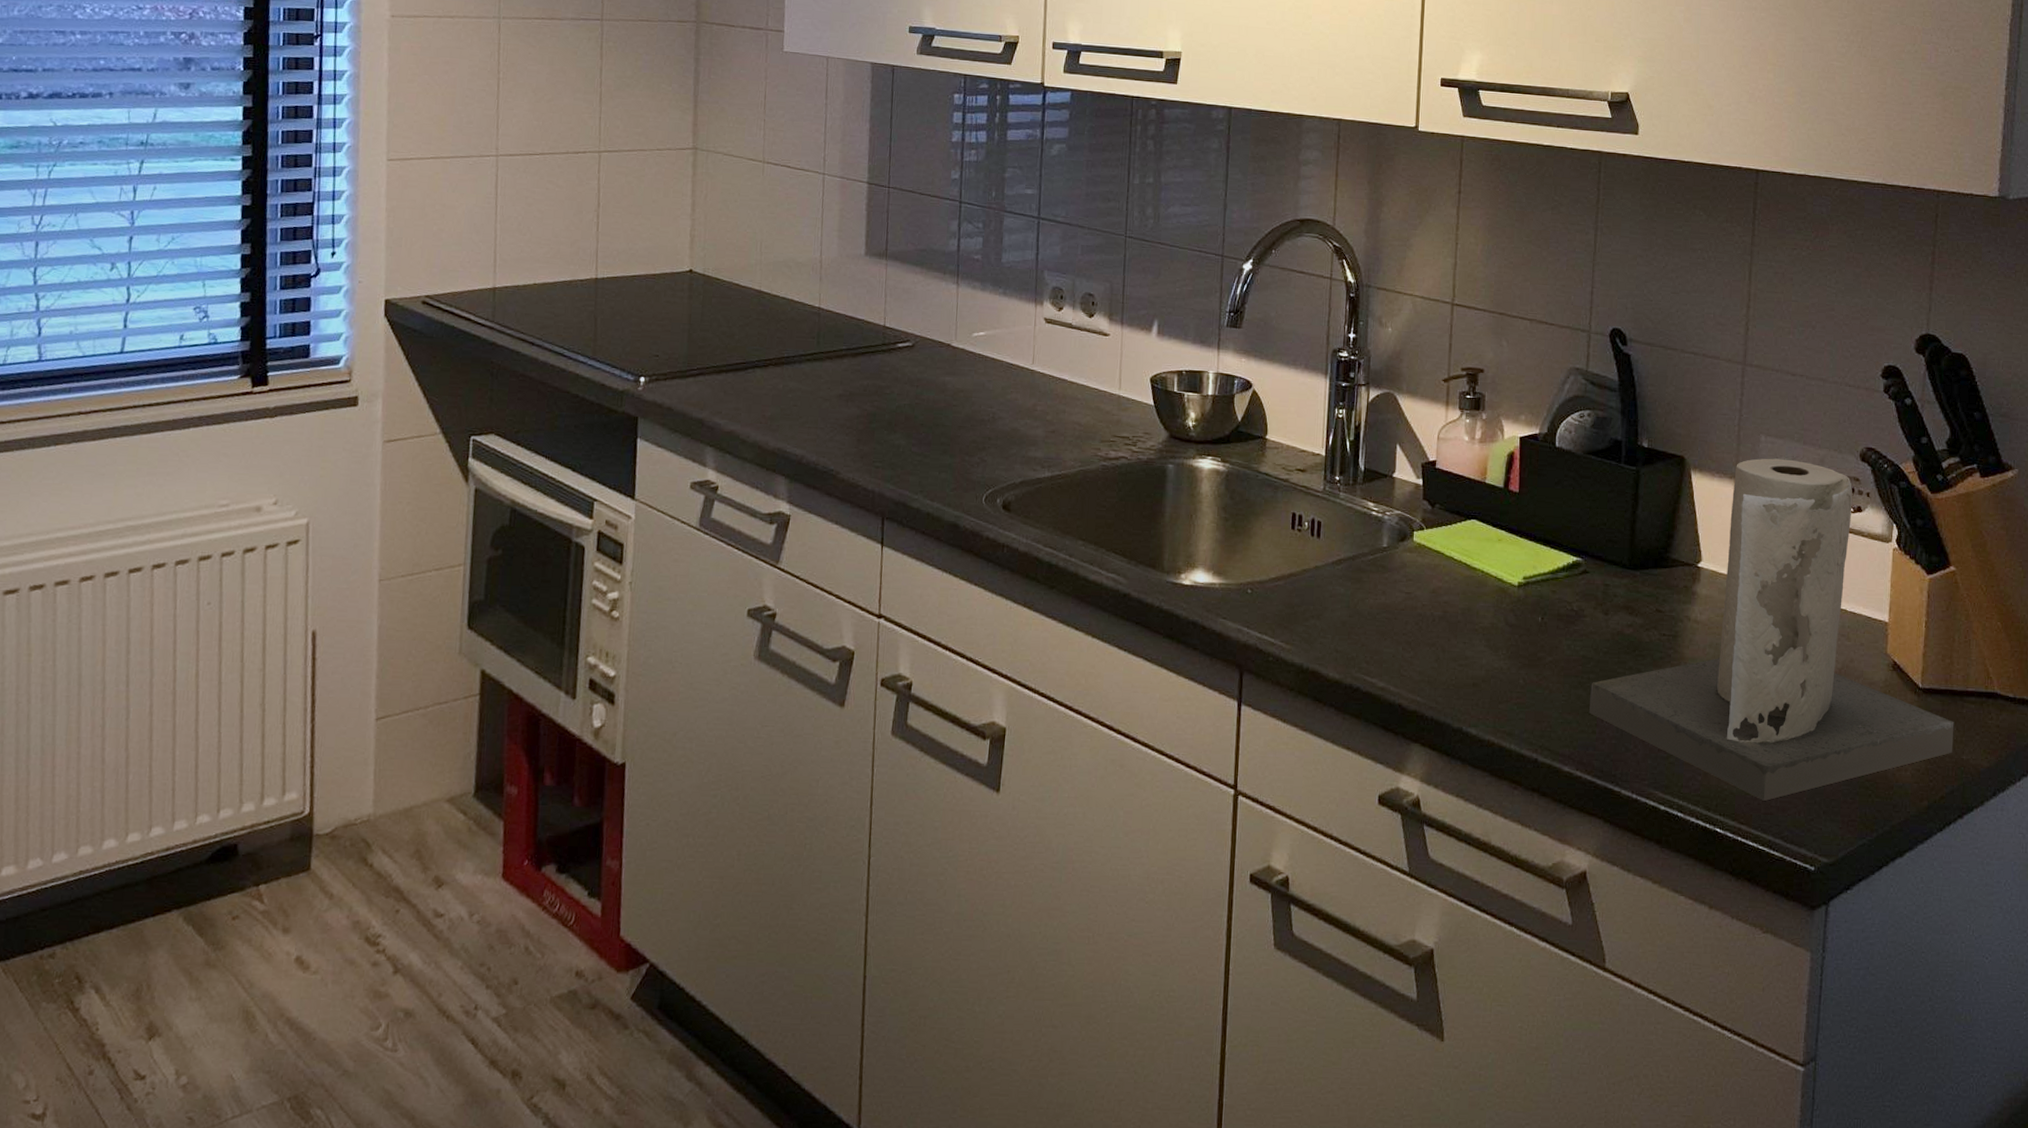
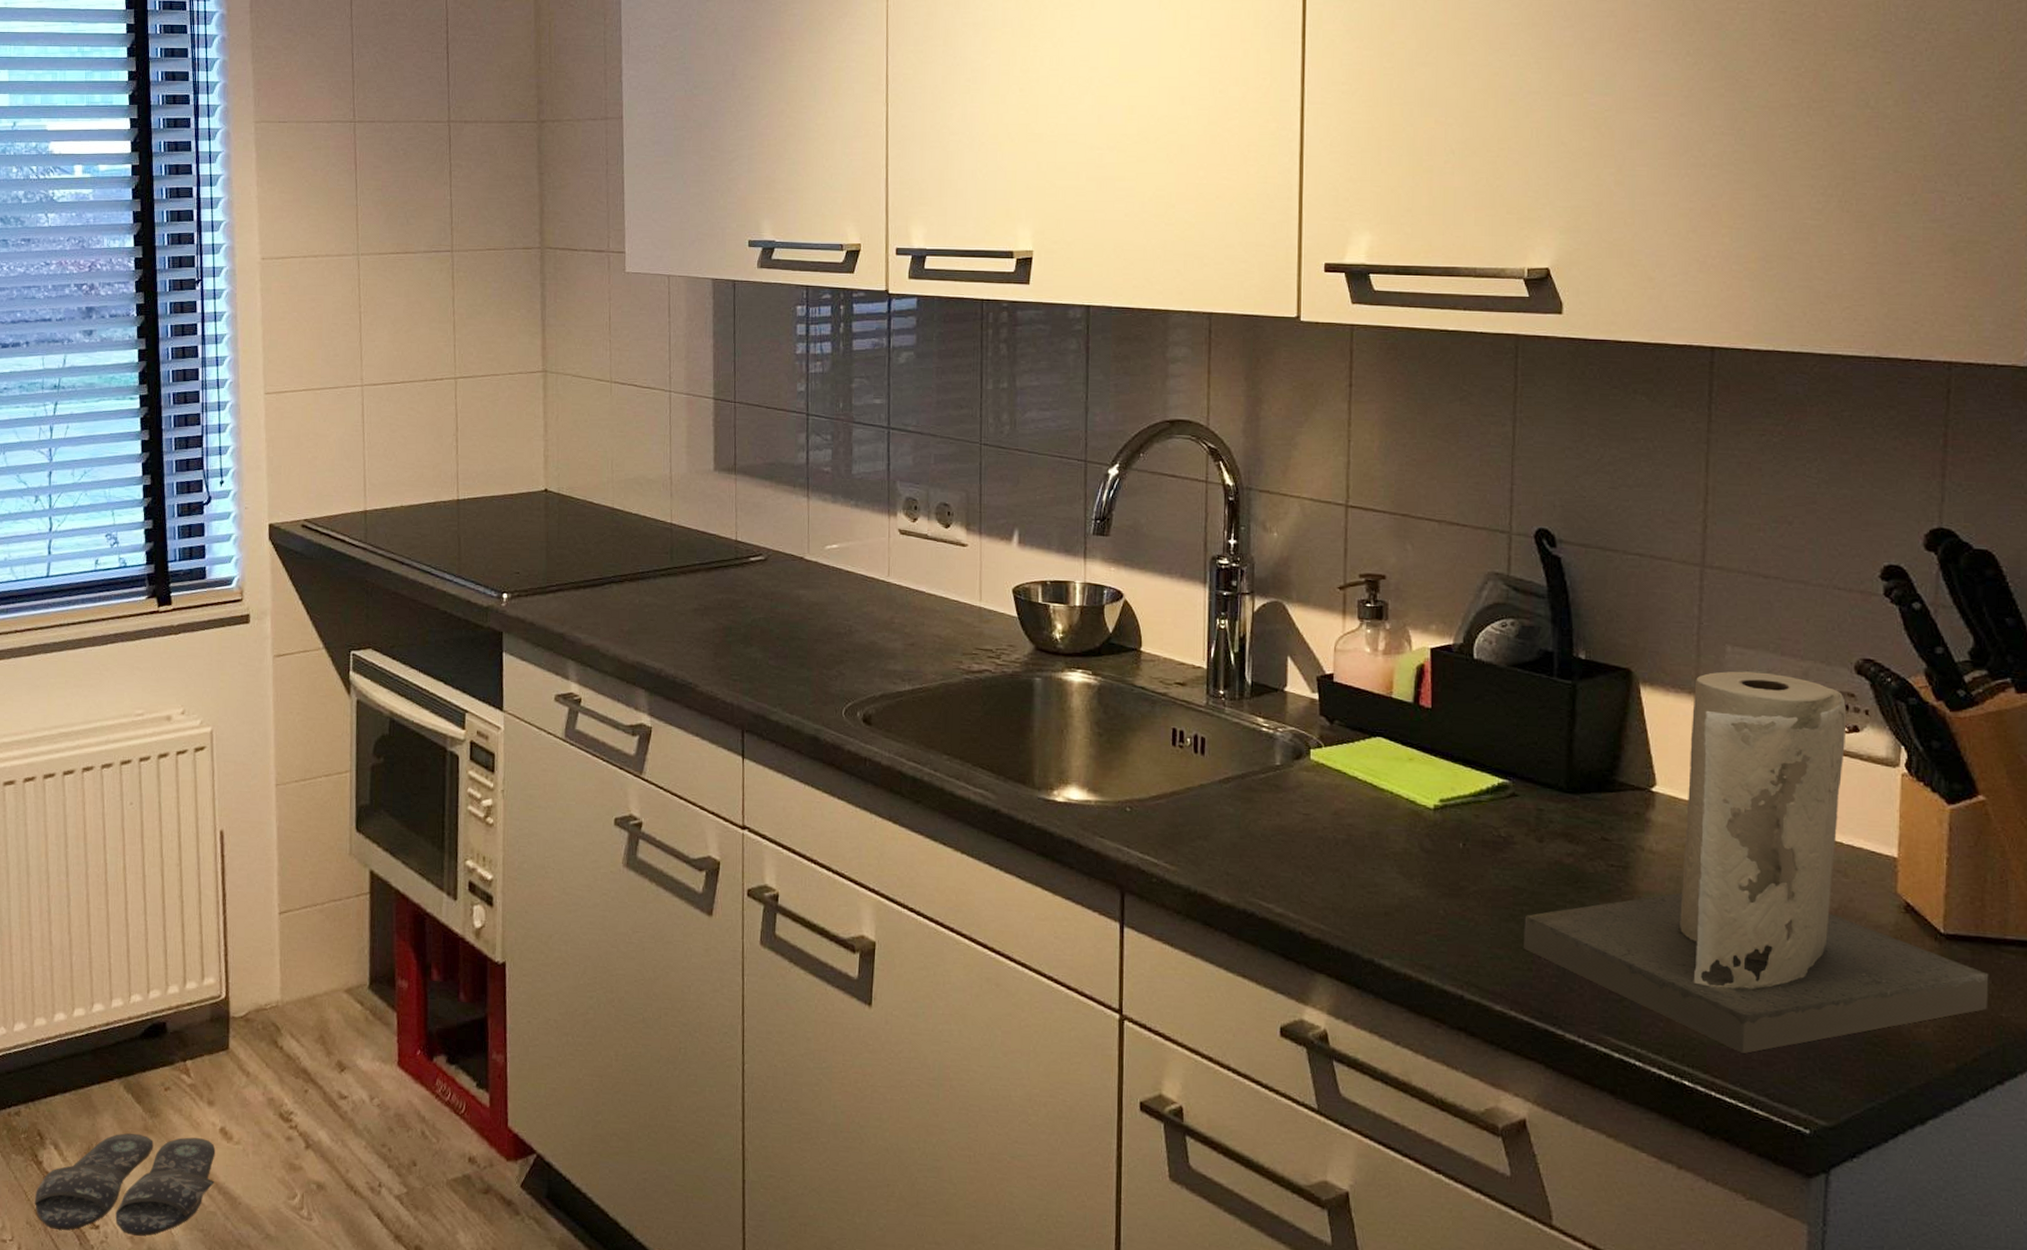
slippers: none [67,969,288,1084] -> present [34,1133,215,1236]

